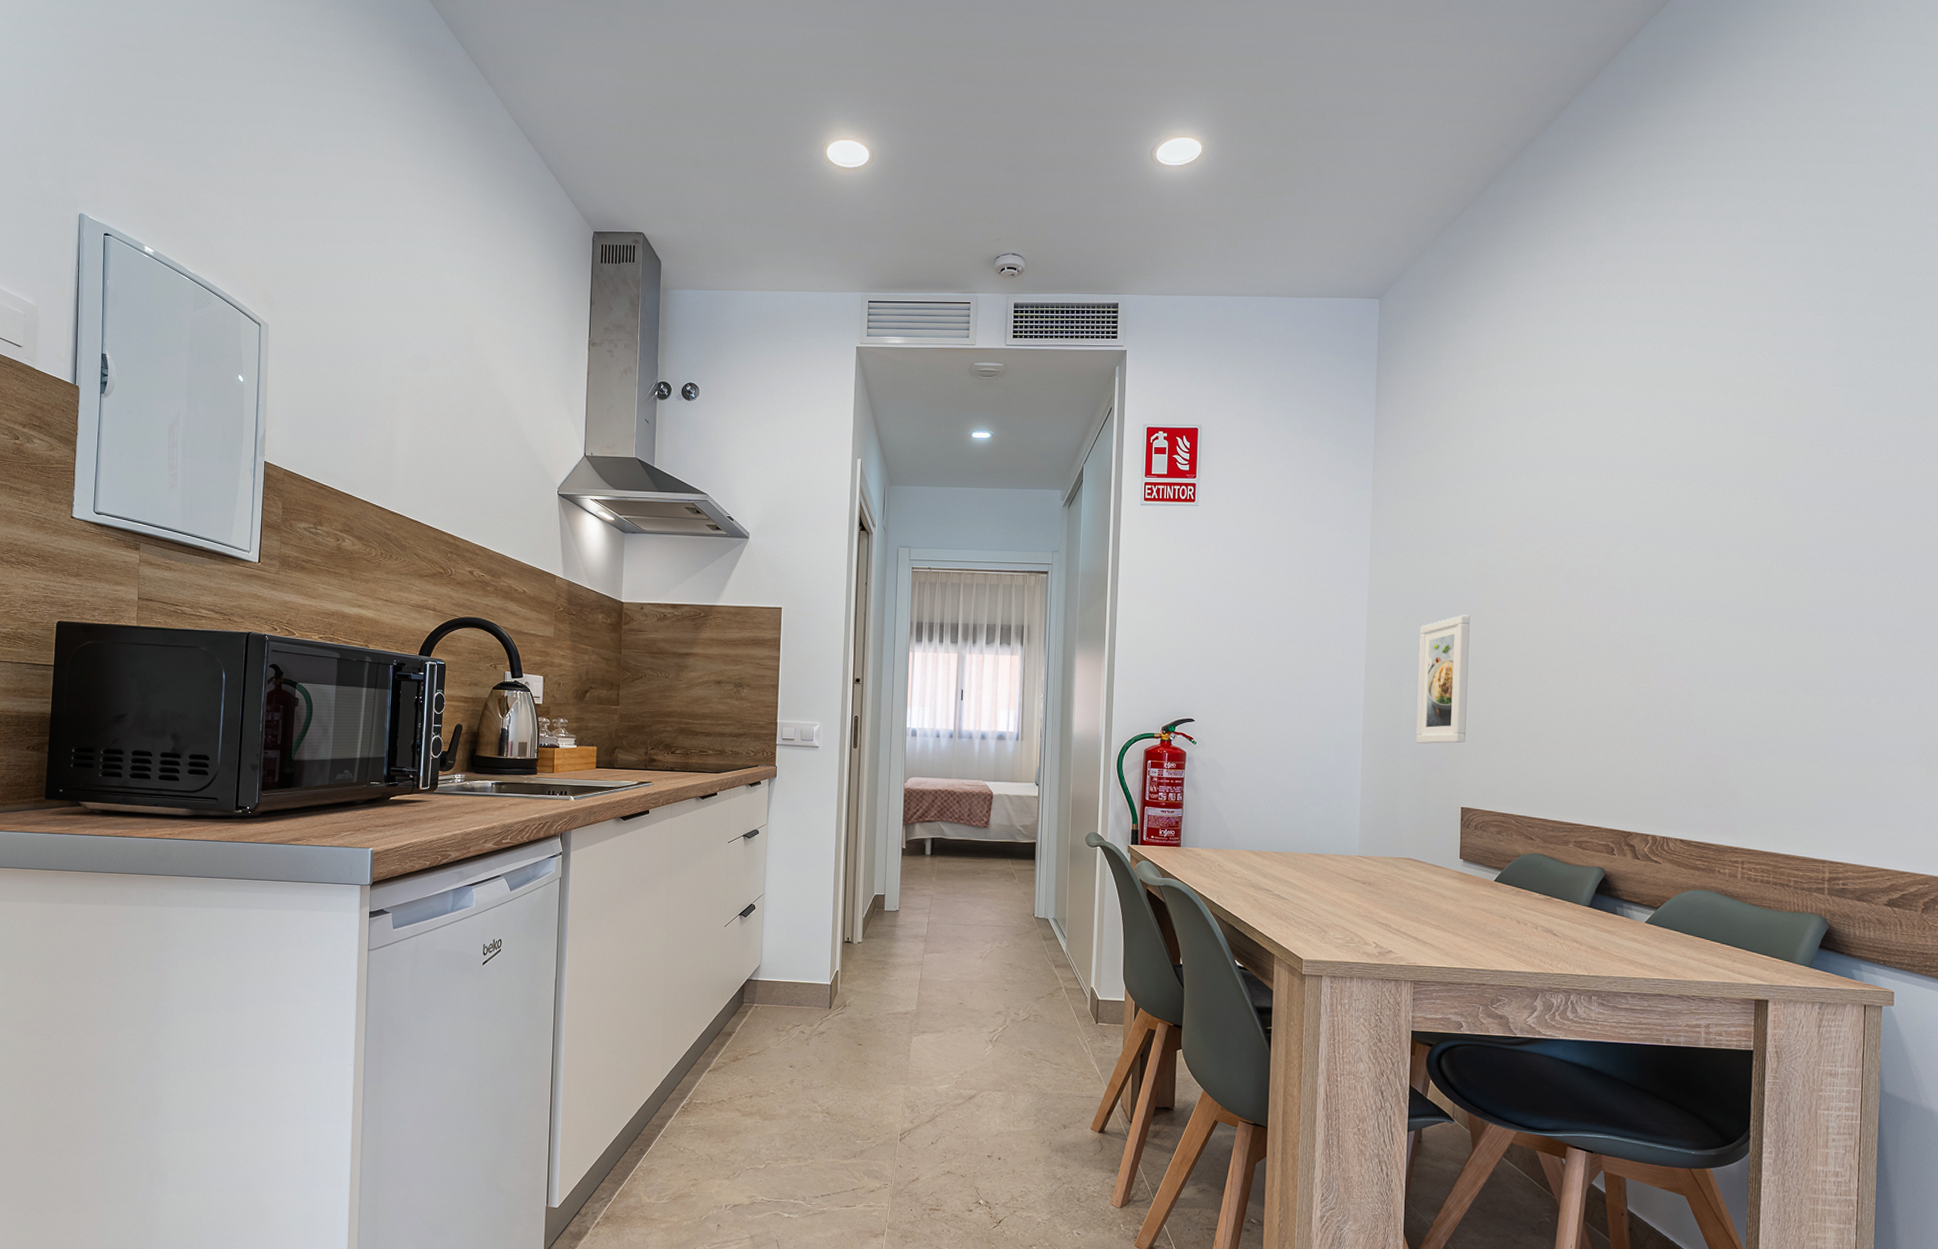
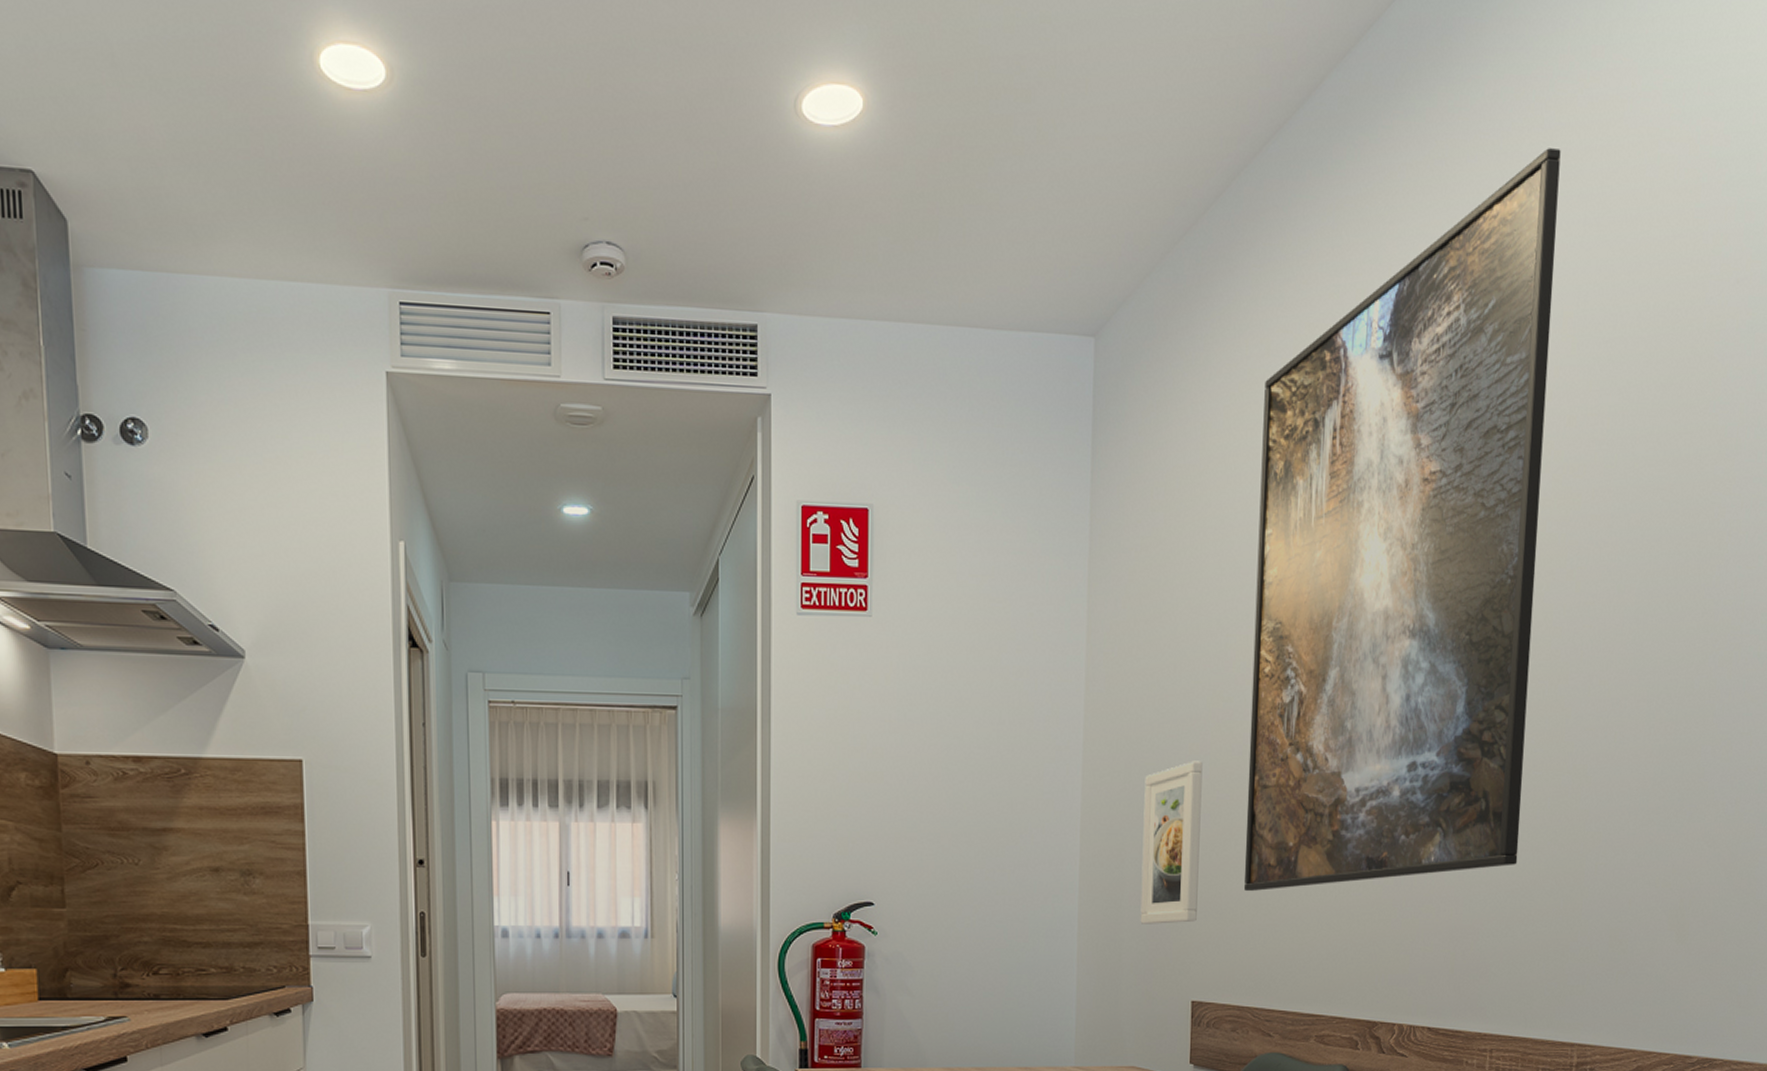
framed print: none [1507,137,1781,720] -> present [1243,148,1561,892]

